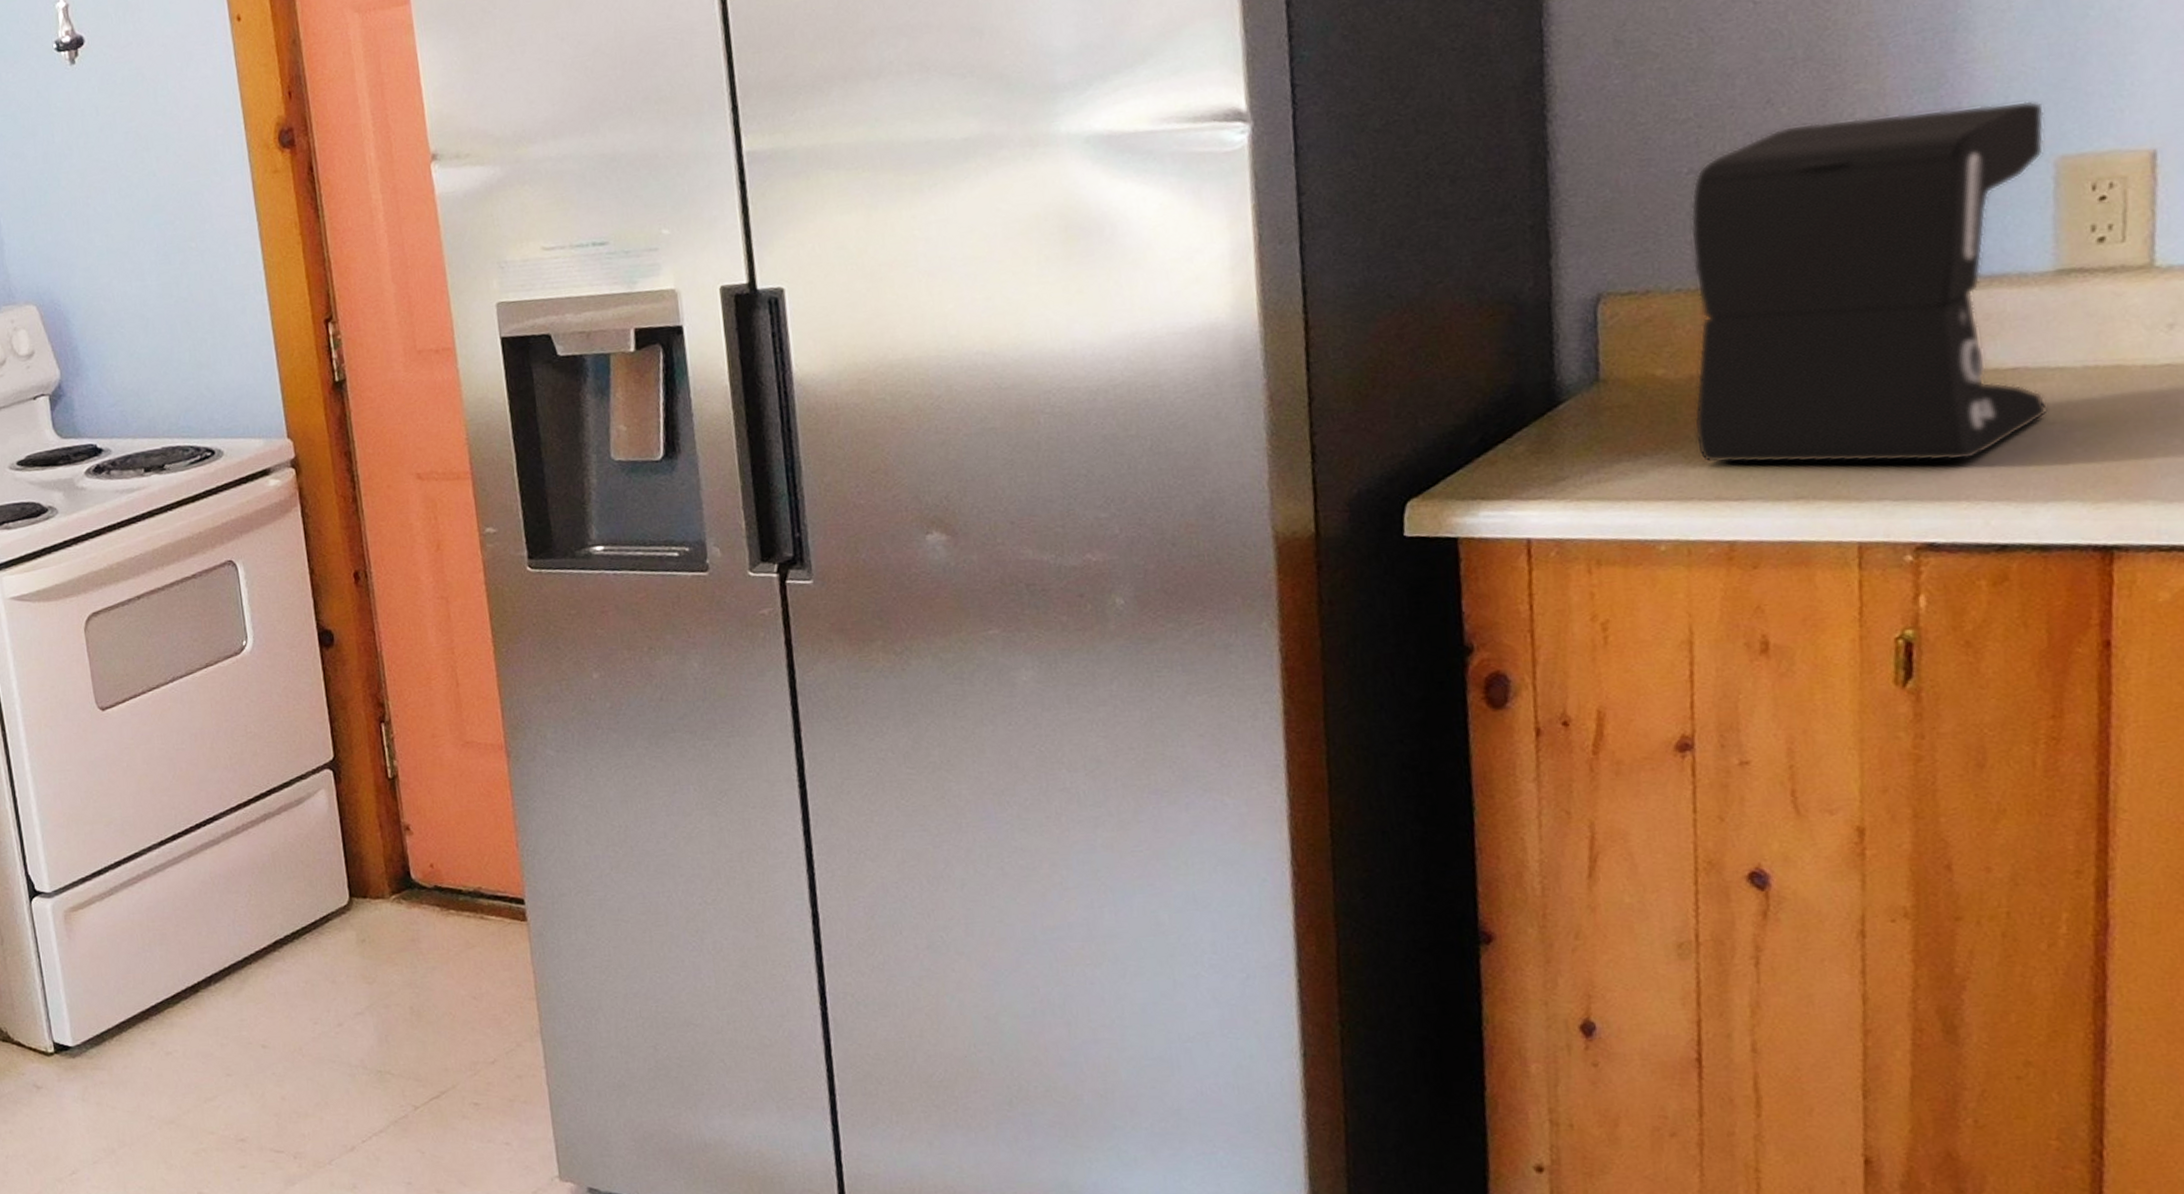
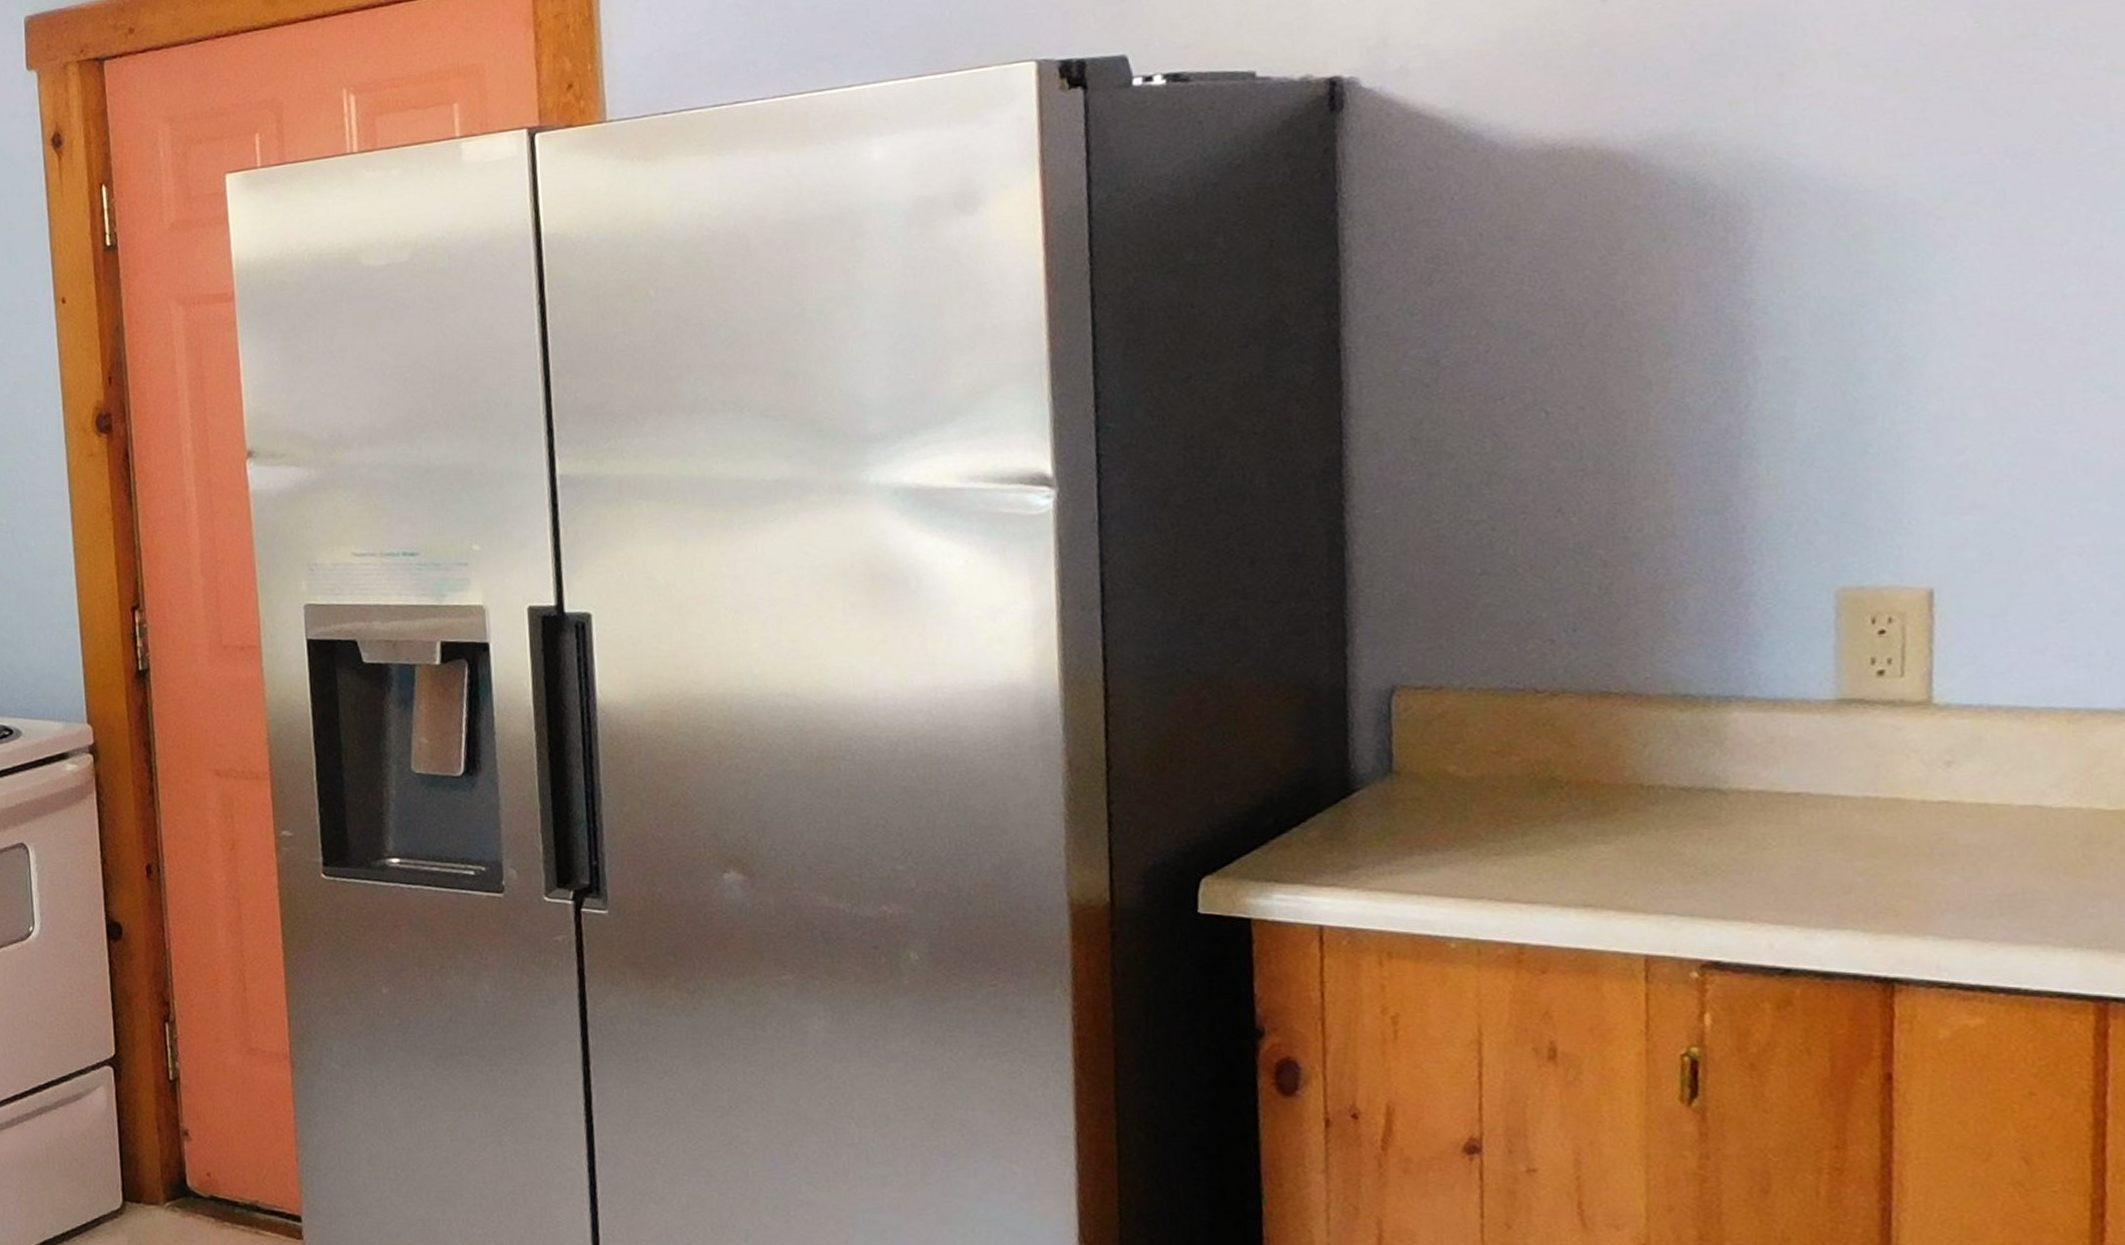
coffee maker: present [1690,100,2049,464] -> none [1483,530,1831,881]

